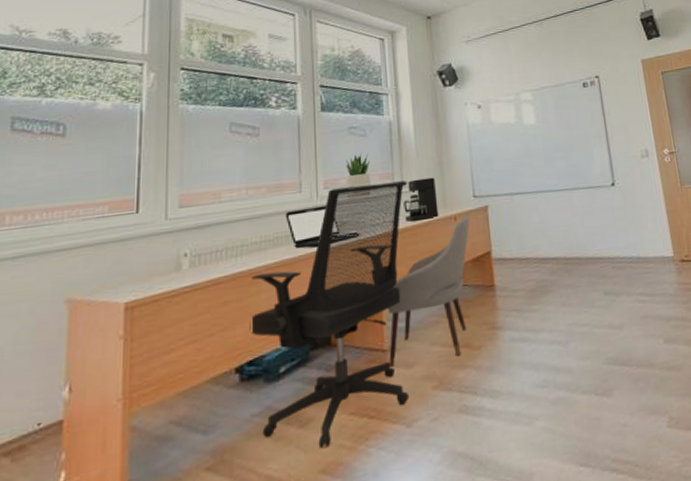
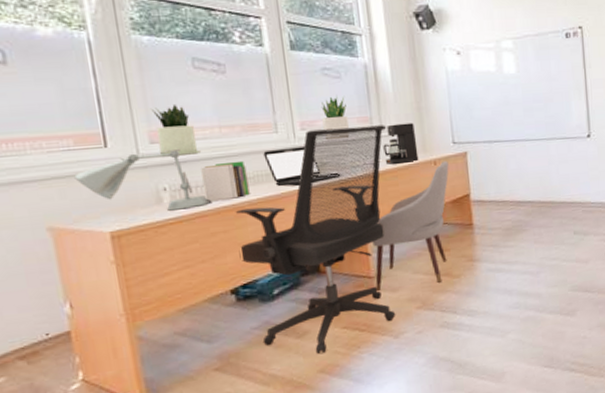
desk lamp: none [102,211,230,278] -> present [74,148,213,211]
planter: none [186,167,227,222] -> present [152,104,202,158]
books: none [224,222,268,268] -> present [201,160,250,202]

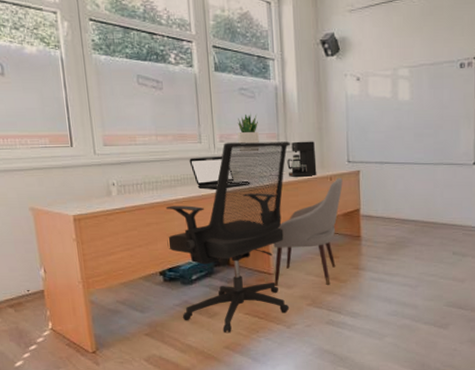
desk lamp: present [74,148,213,211] -> none [49,151,149,202]
planter: present [152,104,202,158] -> none [106,113,142,159]
books: present [201,160,250,202] -> none [141,165,177,198]

